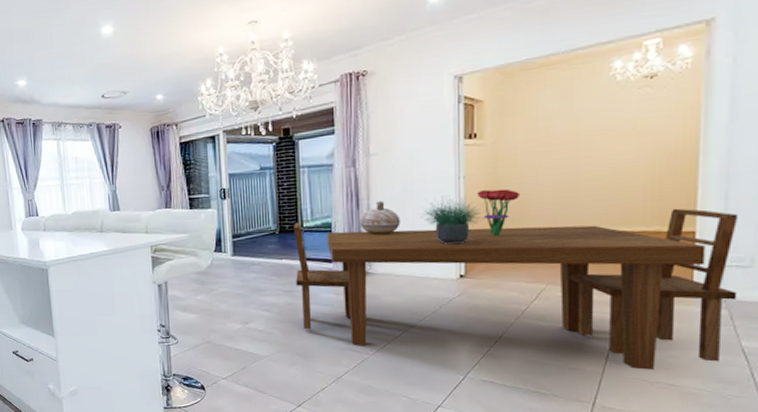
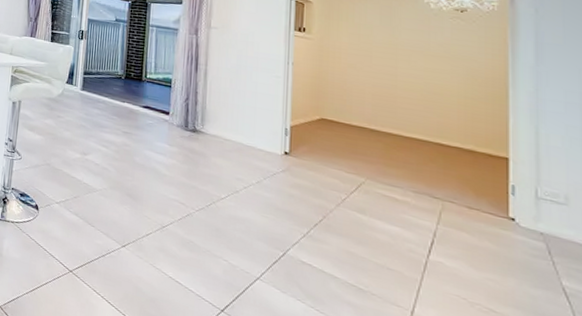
dining table: present [294,208,737,370] -> none [134,72,554,296]
ceramic vessel: present [359,201,401,235] -> none [197,68,234,100]
potted plant: present [421,196,485,245] -> none [252,76,310,123]
bouquet: present [476,189,521,237] -> none [303,78,344,124]

